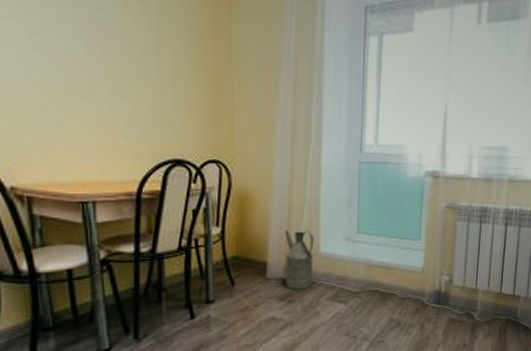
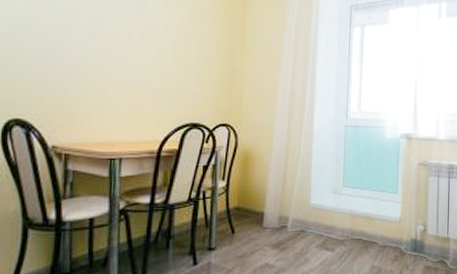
watering can: present [284,231,314,290] -> none [279,184,306,238]

